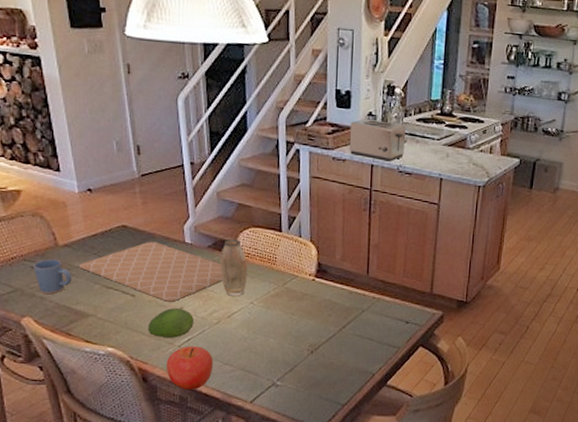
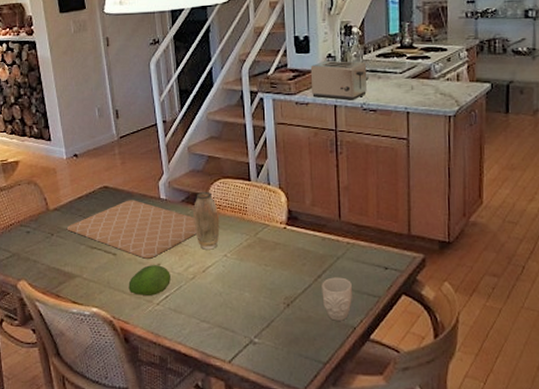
mug: present [34,259,72,294] -> none [28,223,61,257]
fruit: present [166,346,213,391] -> none [146,303,191,351]
cup: none [345,328,374,368] -> present [322,277,352,321]

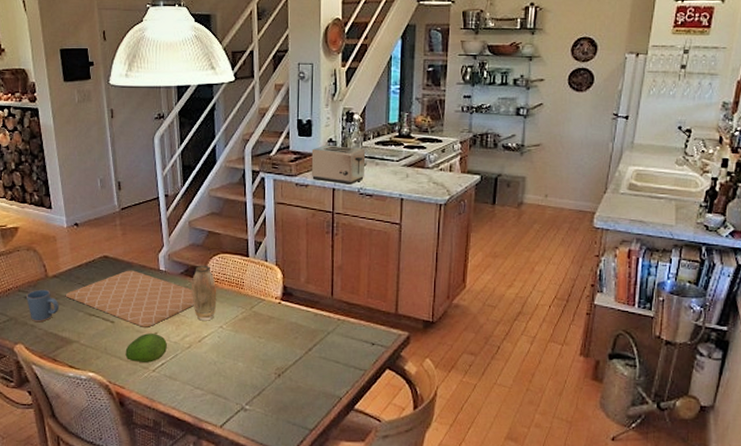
mug: none [28,223,61,257] -> present [26,289,59,322]
cup: present [322,277,352,321] -> none [311,351,340,391]

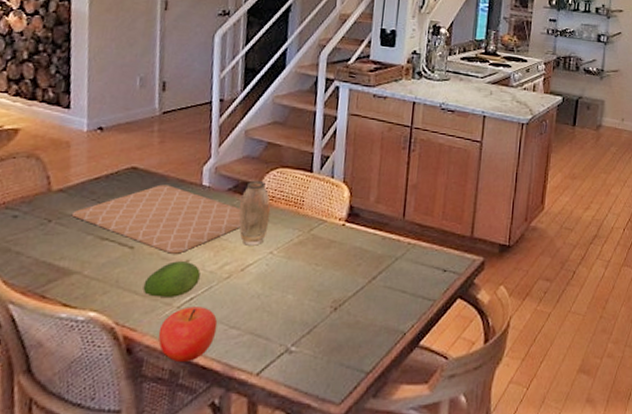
mug: present [26,289,59,322] -> none [15,206,61,249]
fruit: none [141,370,185,415] -> present [158,306,218,363]
toaster: present [311,144,366,185] -> none [391,56,451,99]

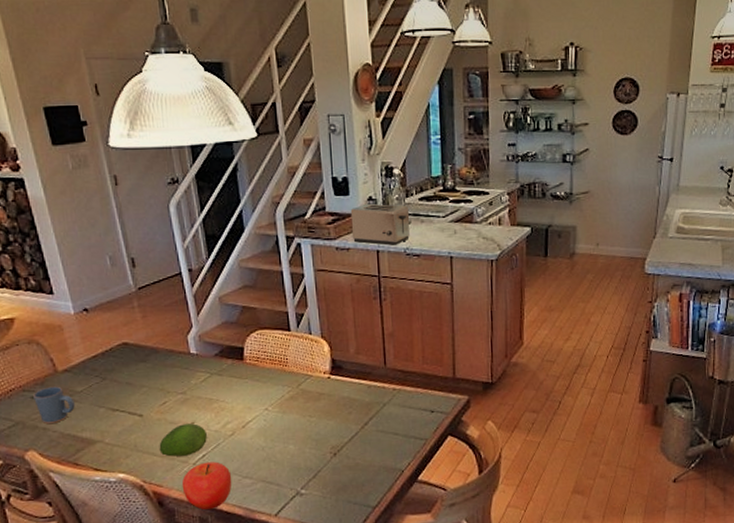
mug: none [15,206,61,249] -> present [33,386,75,424]
placemat: present [71,184,241,254] -> none [81,356,233,418]
vase: present [238,180,271,246] -> none [228,343,259,405]
toaster: none [391,56,451,99] -> present [350,203,410,246]

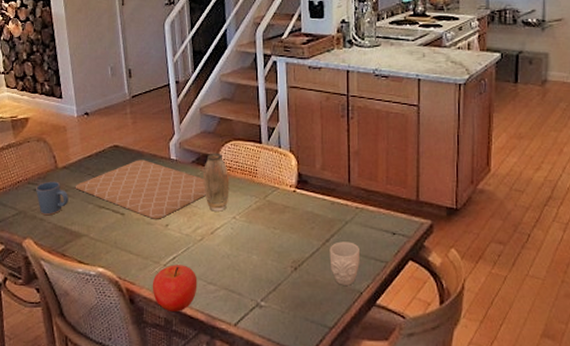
placemat: none [81,356,233,418] -> present [75,159,206,219]
fruit: present [159,423,207,457] -> none [135,226,178,257]
vase: none [228,343,259,405] -> present [203,153,230,212]
toaster: present [350,203,410,246] -> none [324,26,380,66]
cup: none [368,423,400,466] -> present [329,241,359,286]

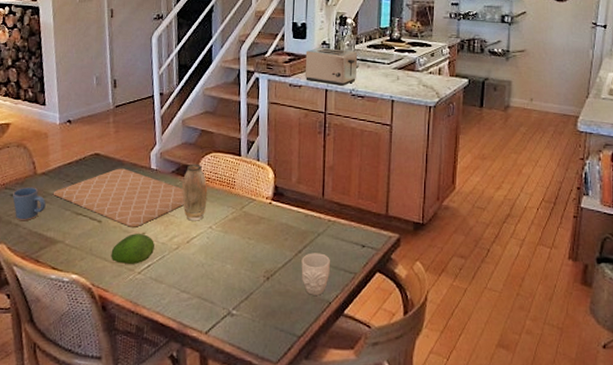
fruit: none [135,226,178,257] -> present [111,234,154,264]
fruit: present [152,265,198,313] -> none [125,272,171,320]
toaster: none [324,26,380,66] -> present [304,47,358,86]

